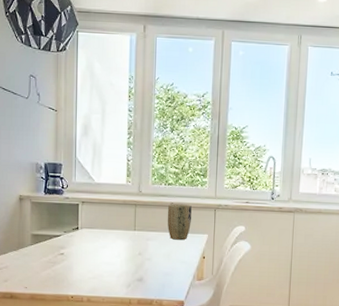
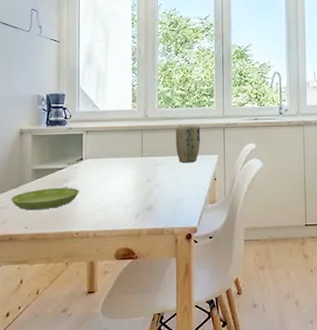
saucer: none [12,253,75,273] -> present [11,188,79,210]

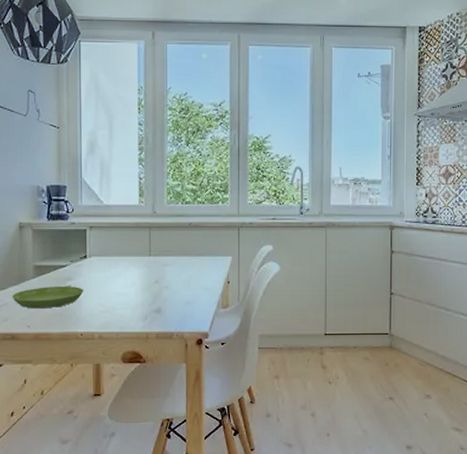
plant pot: present [175,126,200,163] -> none [185,224,212,264]

